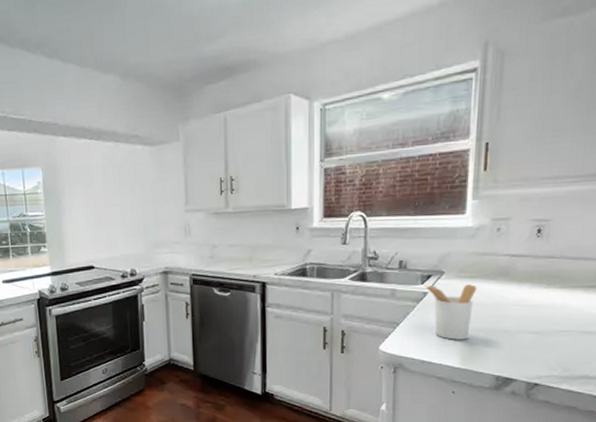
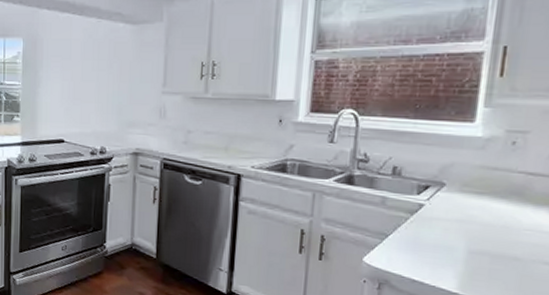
utensil holder: present [425,284,477,340] -> none [421,197,484,262]

